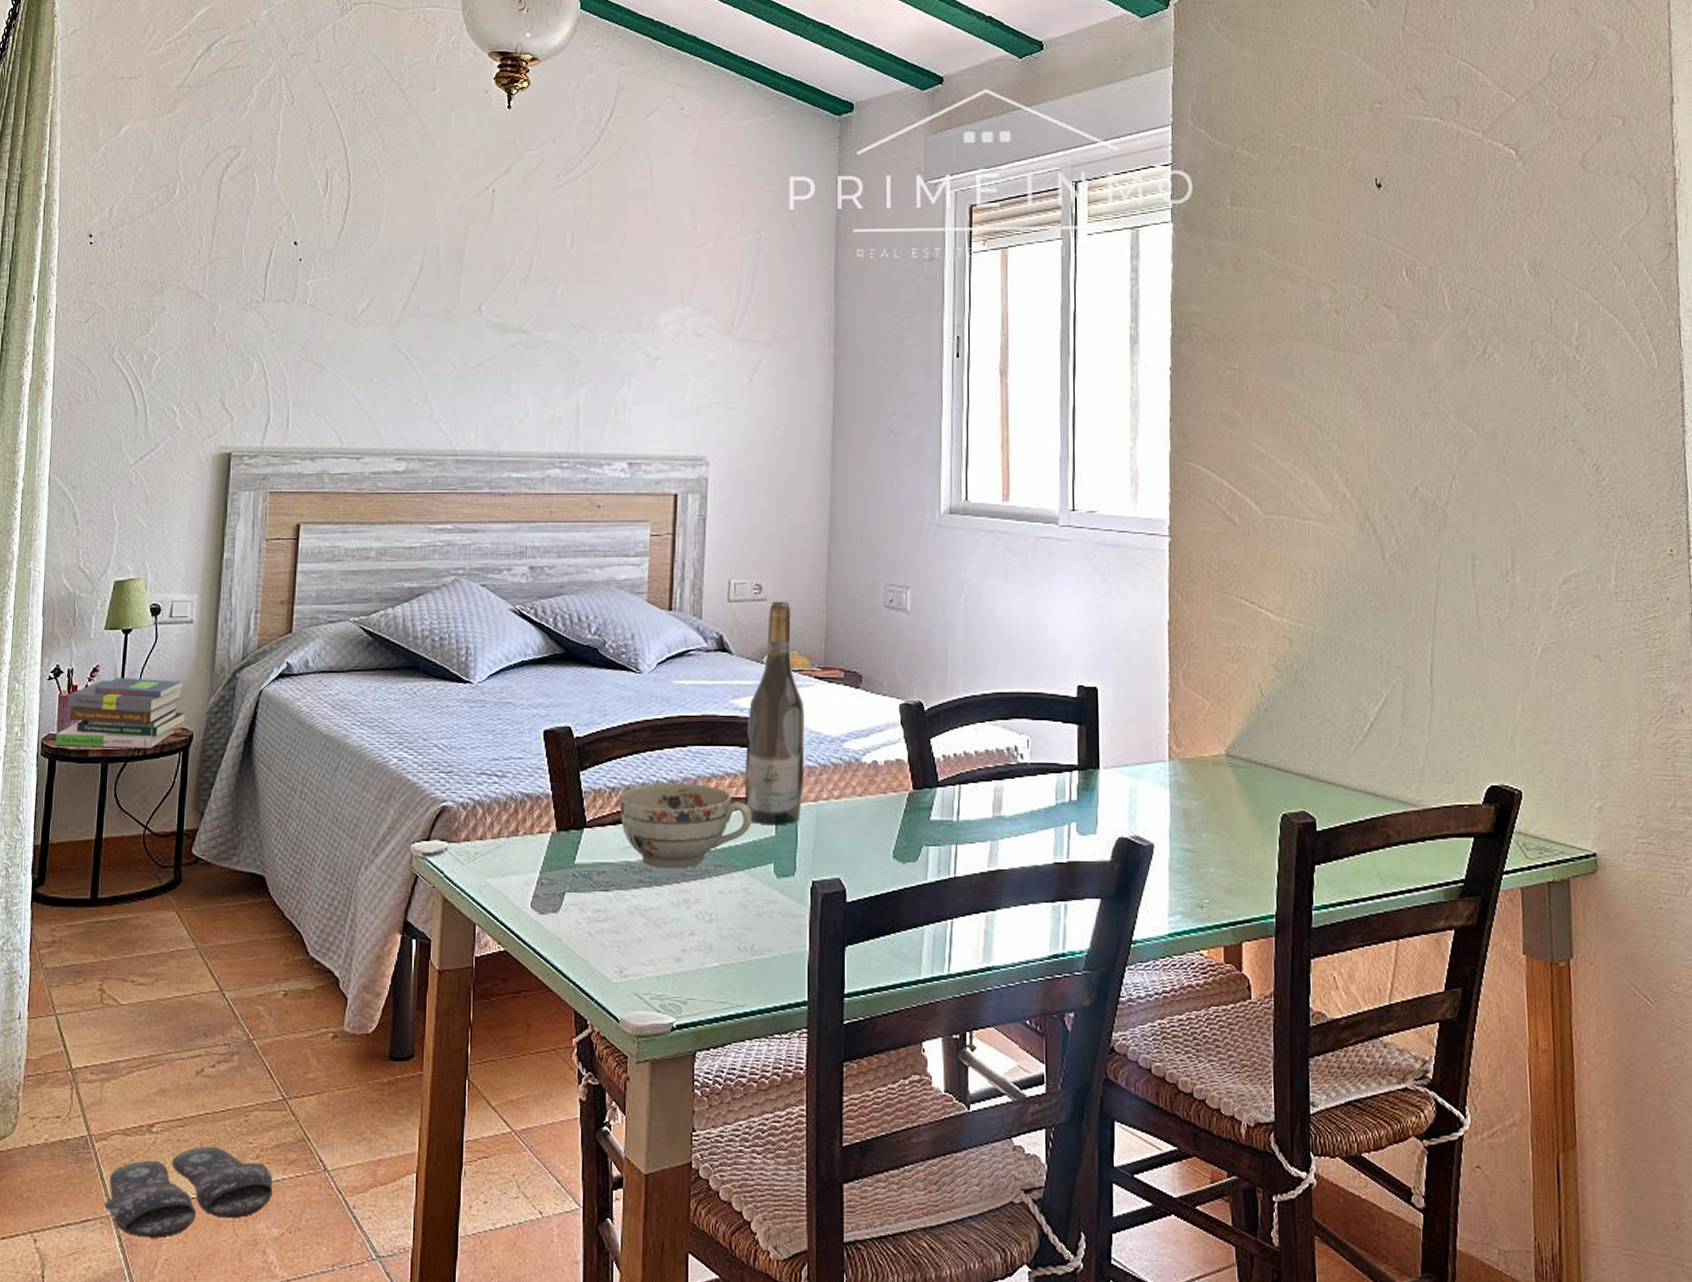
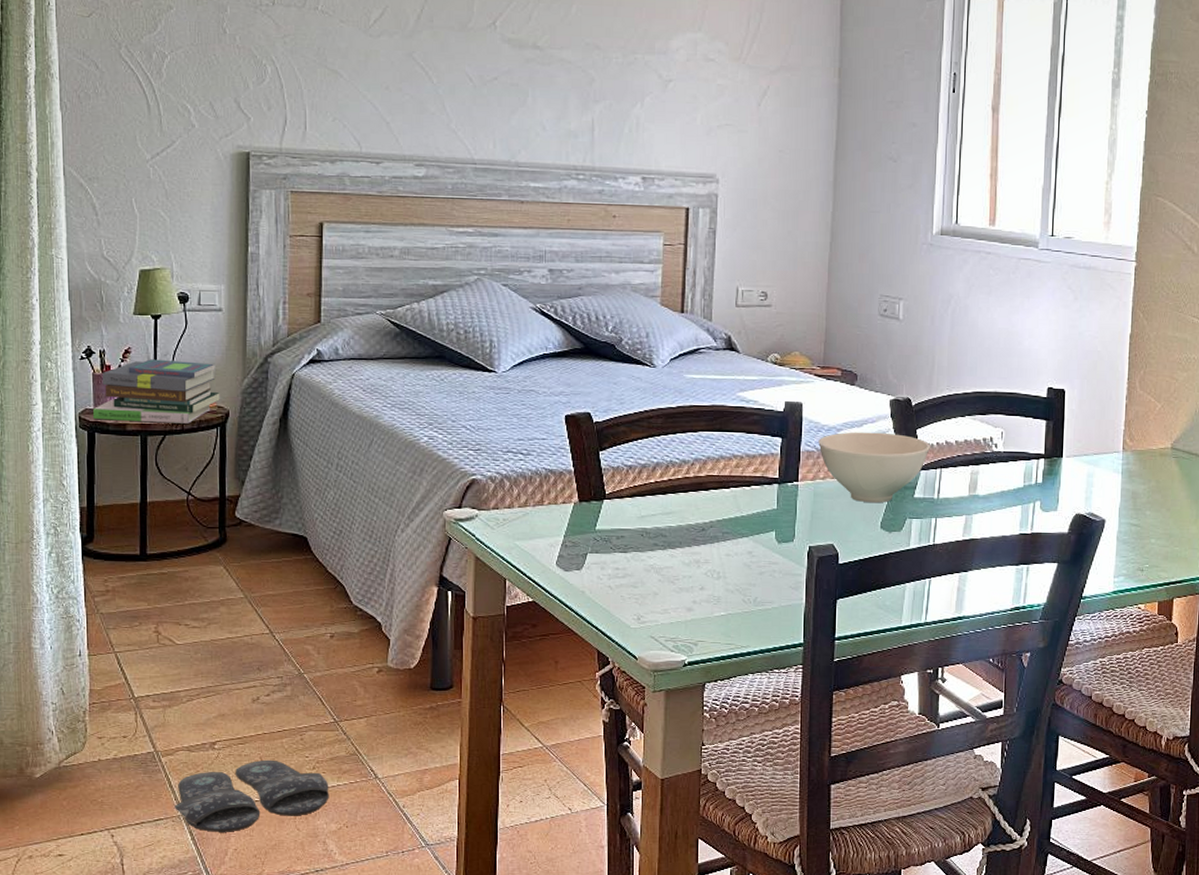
teacup: present [620,782,753,869] -> none [636,462,757,535]
wine bottle: present [744,601,805,825] -> none [749,307,805,500]
bowl: none [820,743,948,828] -> present [818,432,931,503]

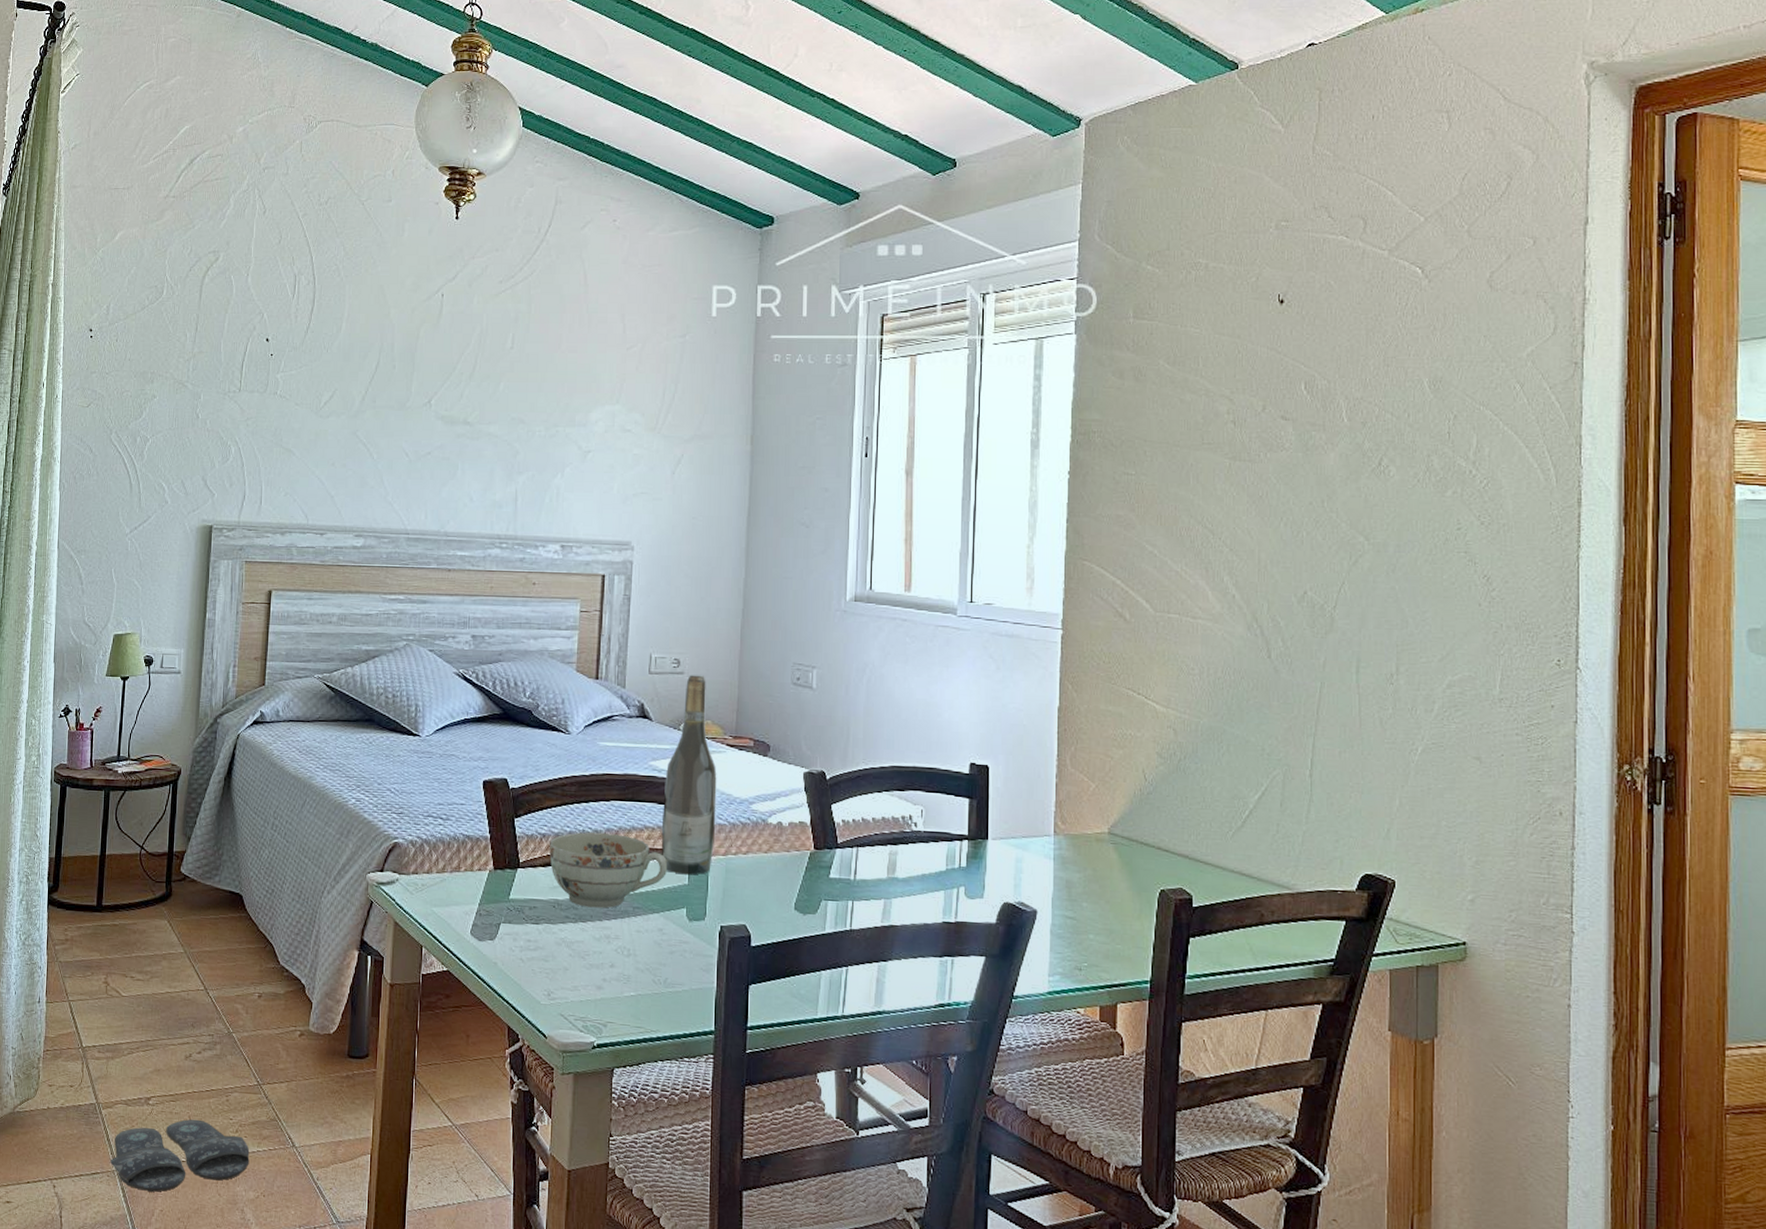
books: present [93,359,220,424] -> none [66,718,174,780]
teacup: none [636,462,757,535] -> present [549,832,668,908]
wine bottle: none [749,307,805,500] -> present [661,675,717,875]
bowl: present [818,432,931,503] -> none [730,805,847,883]

